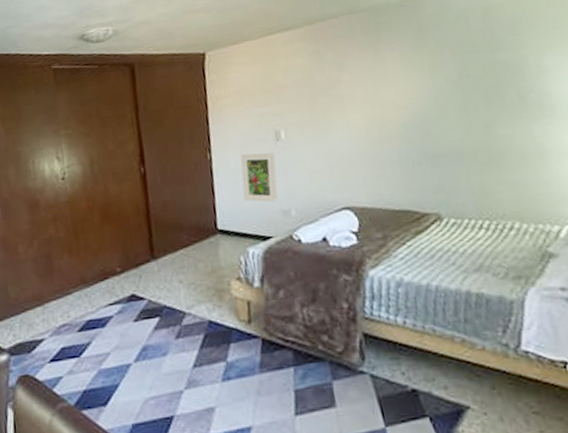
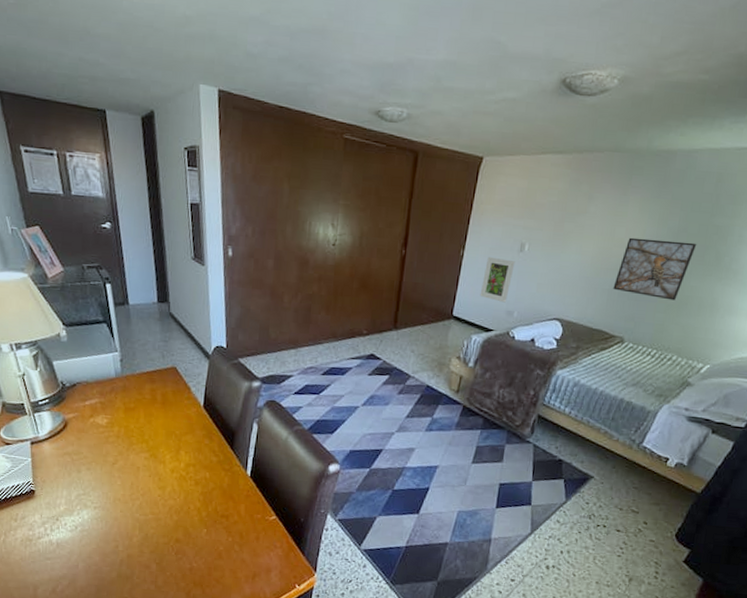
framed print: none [401,86,490,160] -> present [613,237,697,301]

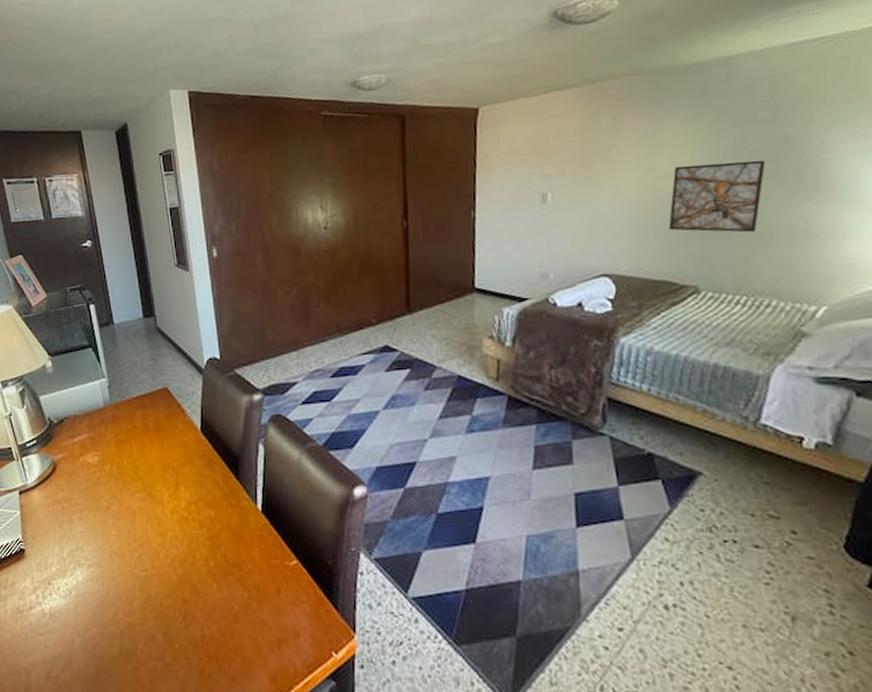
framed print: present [480,256,515,303] -> none [503,214,540,265]

